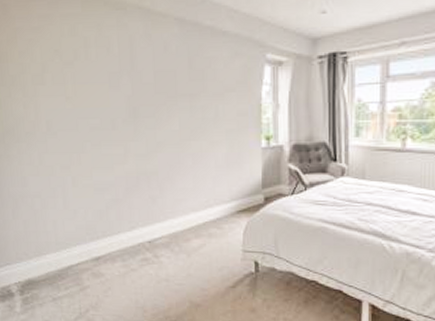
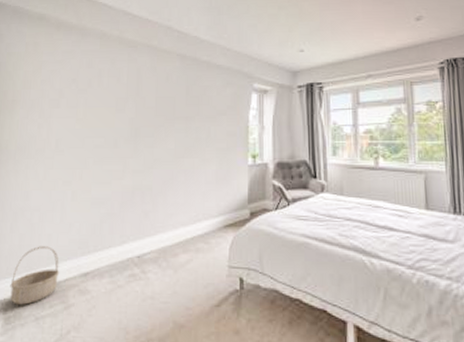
basket: none [22,232,71,287] -> present [10,246,60,305]

